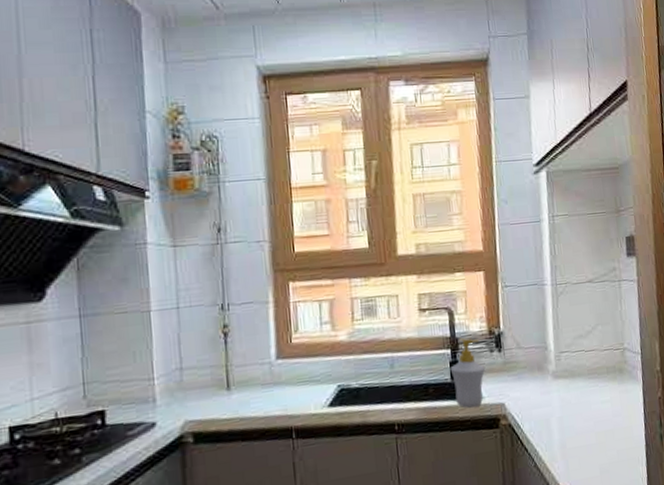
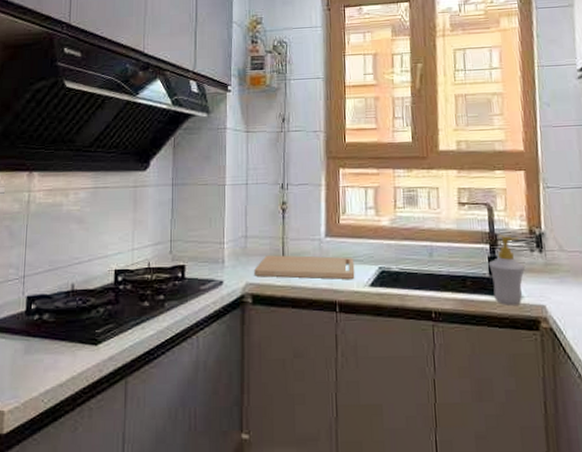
cutting board: none [194,378,312,412] -> present [254,255,355,279]

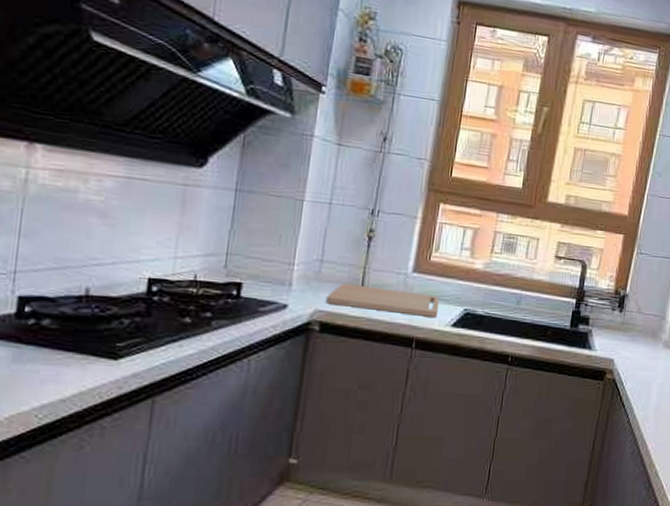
soap bottle: present [488,234,525,307] -> none [570,290,605,358]

